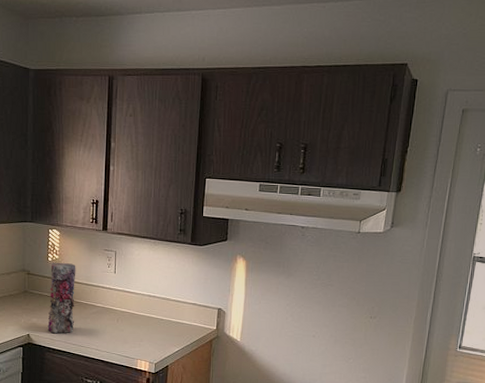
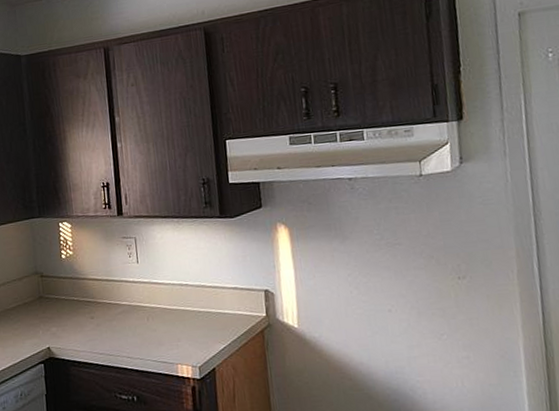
vase: present [47,262,76,333] -> none [65,258,99,343]

